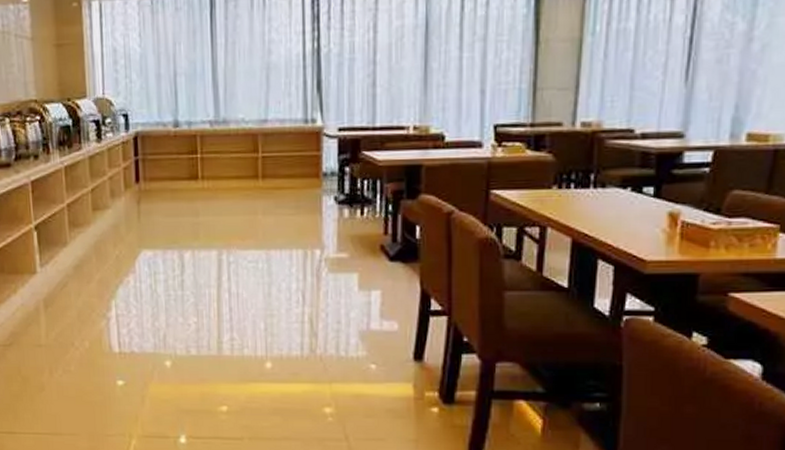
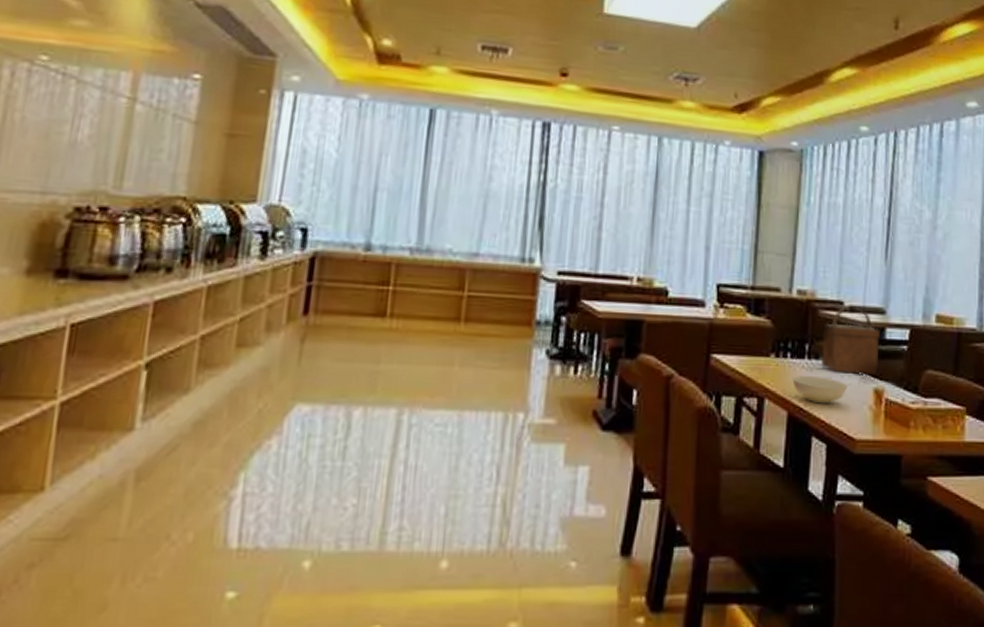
bowl: none [576,203,639,229] -> present [792,375,848,404]
handbag: none [607,132,678,200] -> present [820,305,881,376]

